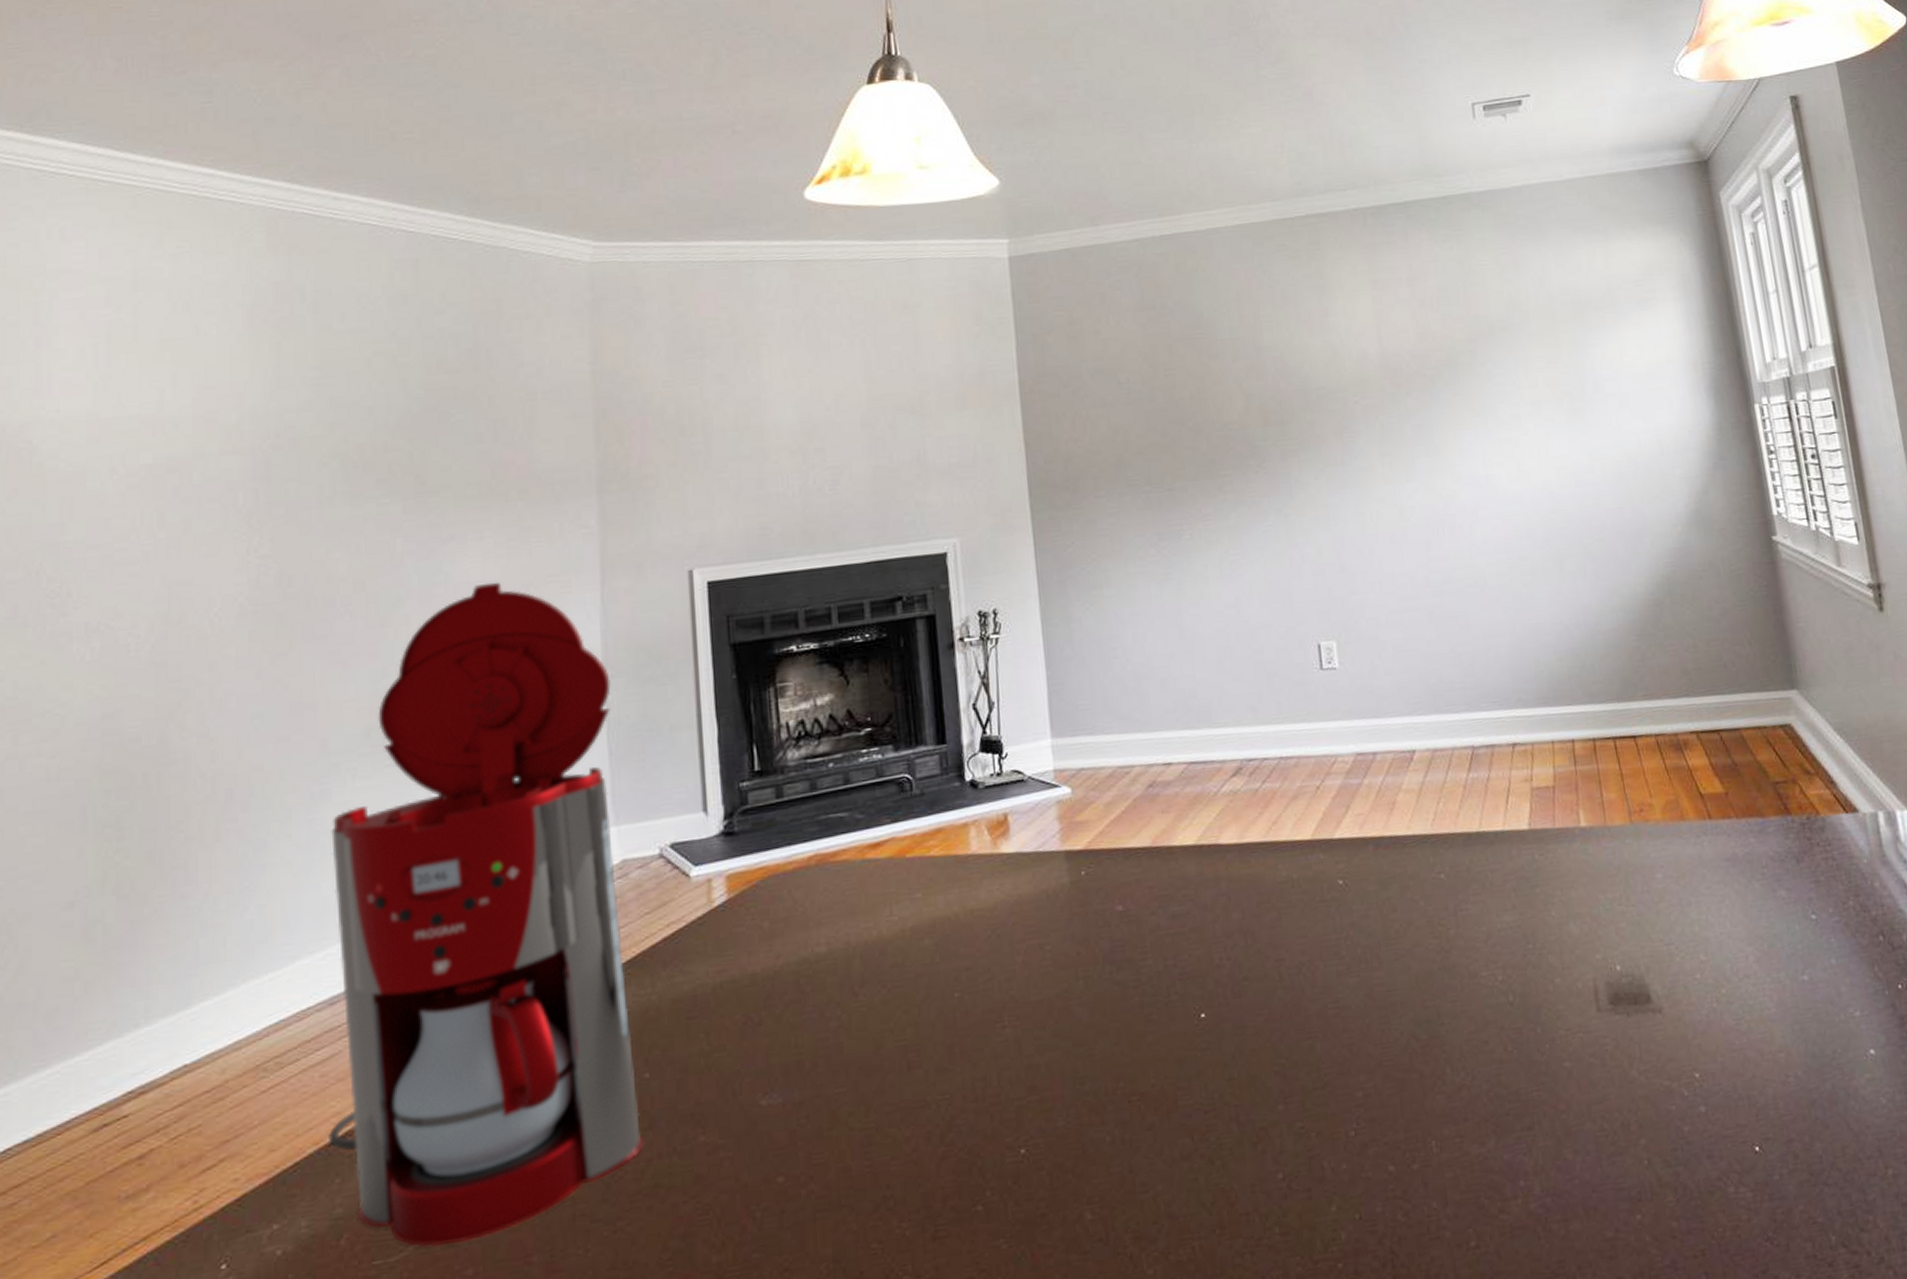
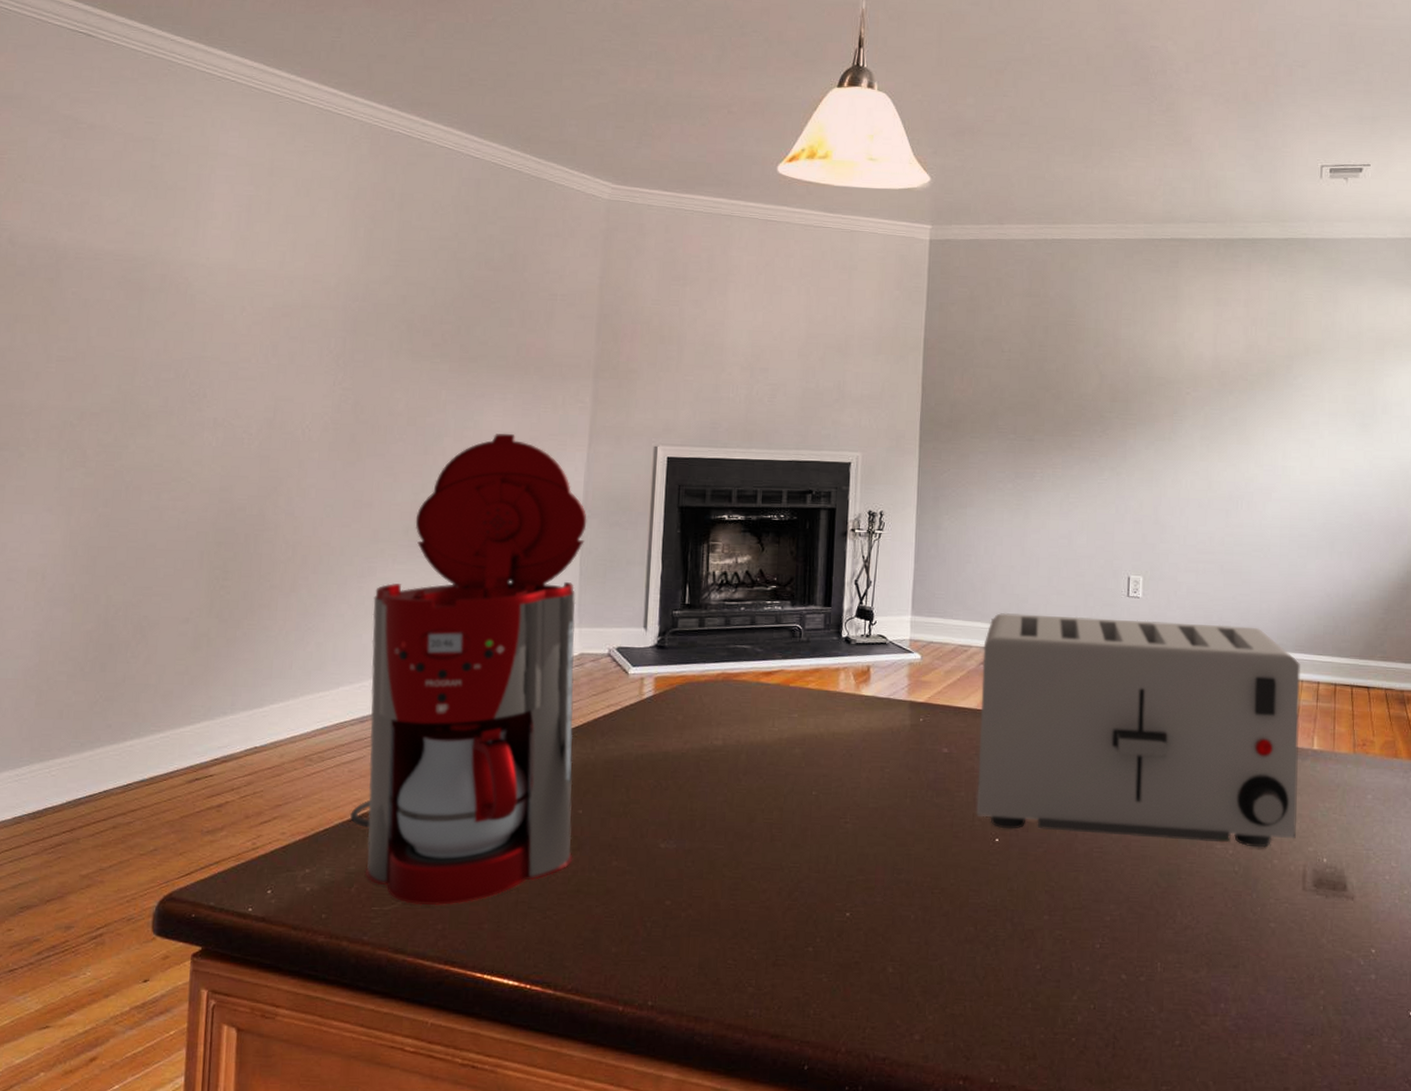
toaster: none [1149,682,1578,1000] -> present [976,612,1300,848]

